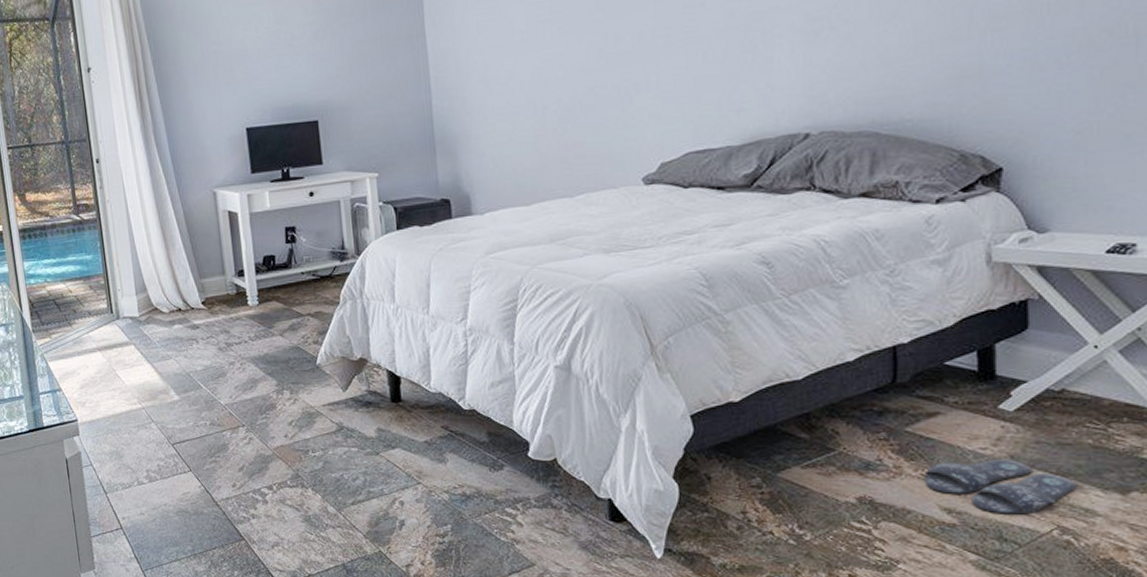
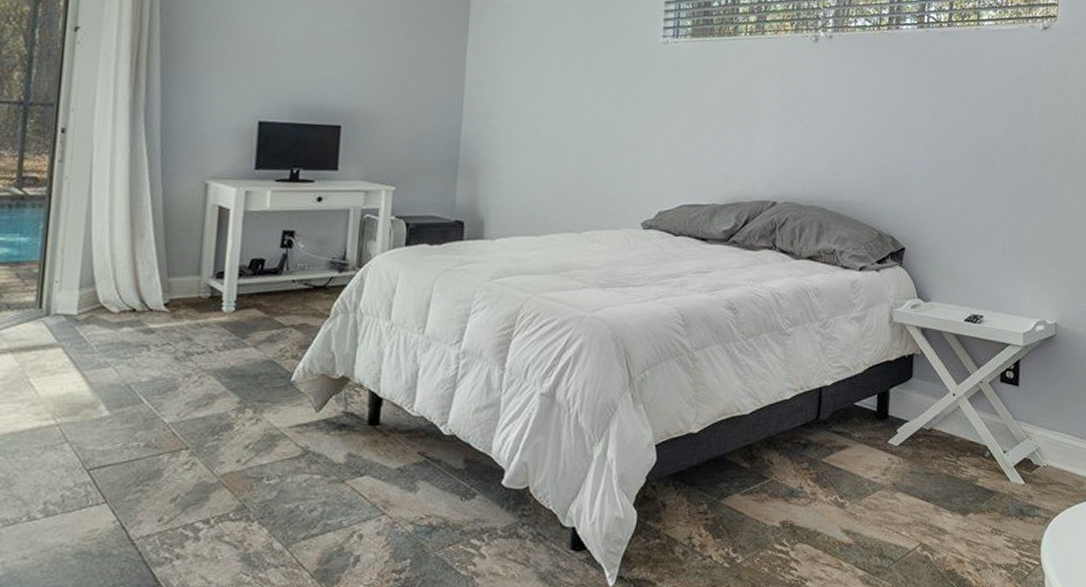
slippers: present [925,458,1076,515] -> none [833,486,935,534]

